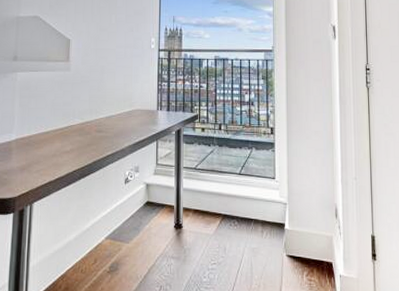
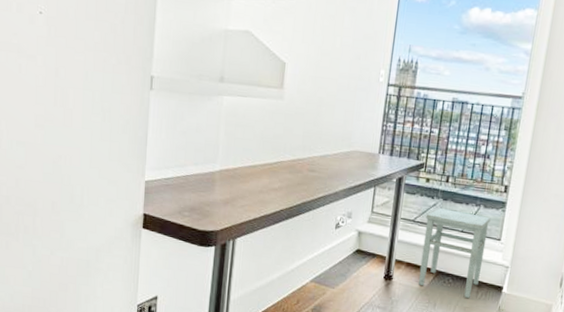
stool: none [205,154,264,238] -> present [418,208,491,298]

